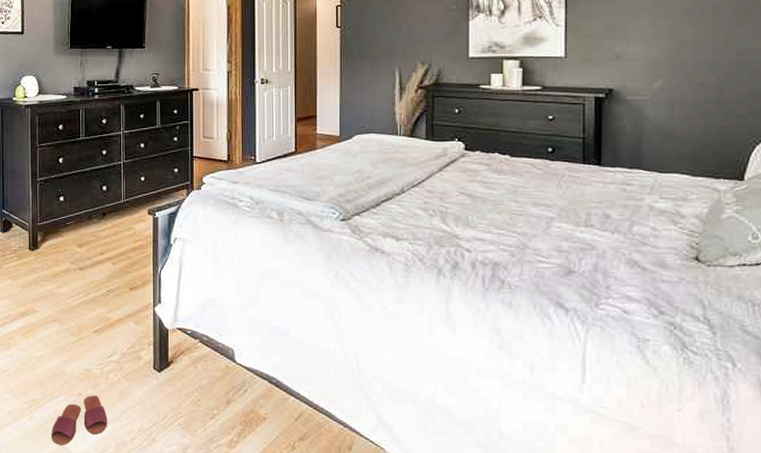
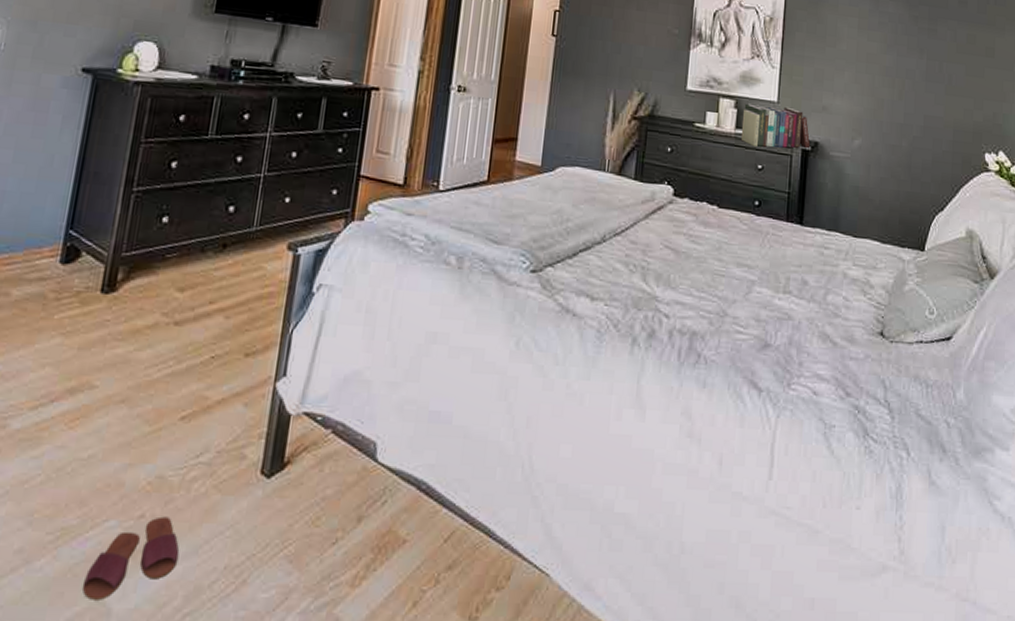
books: none [528,60,604,101] -> present [740,103,811,149]

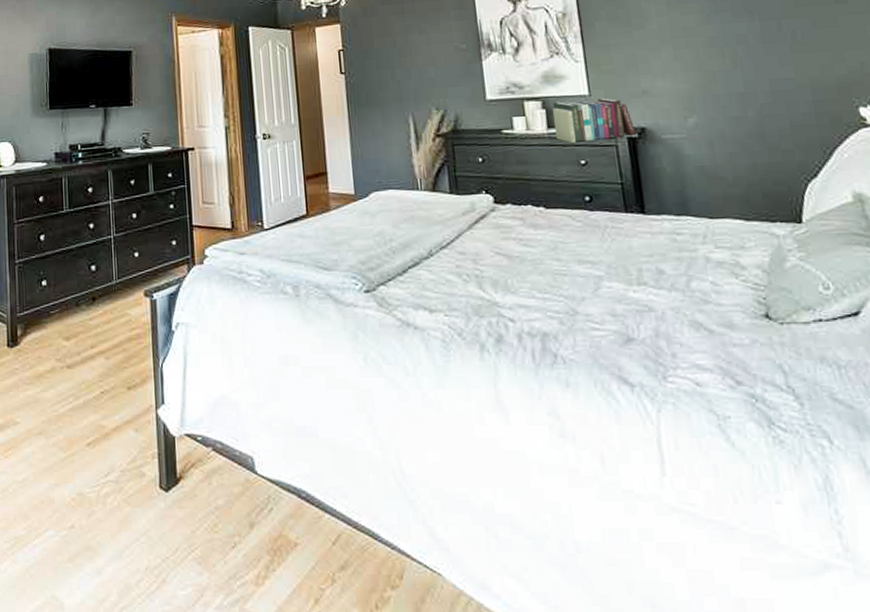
slippers: present [83,516,179,600] -> none [39,526,108,596]

